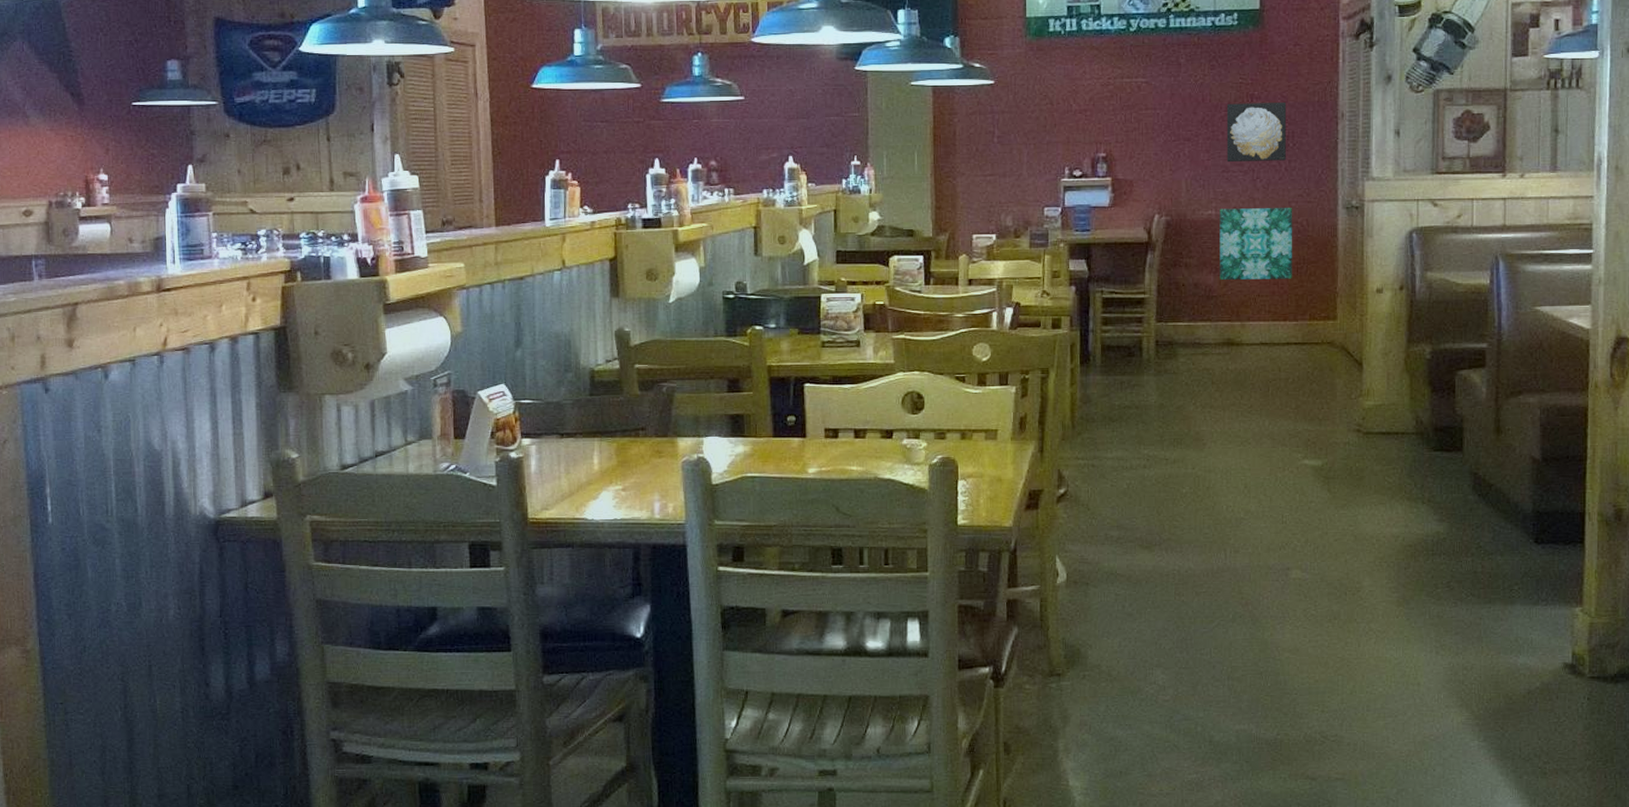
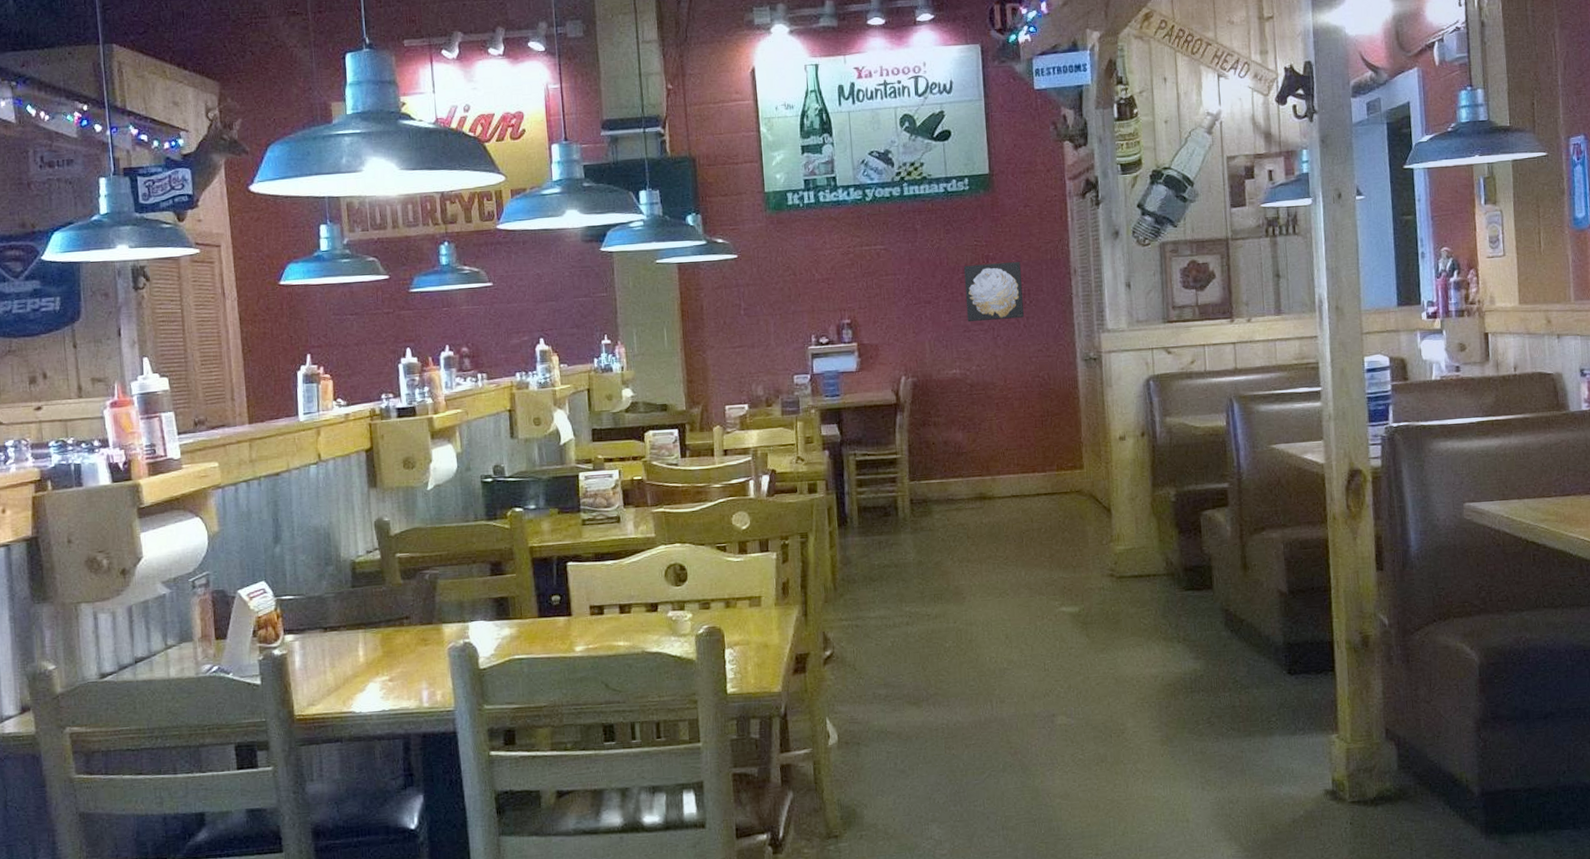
wall art: present [1219,208,1293,280] -> none [963,363,1038,436]

